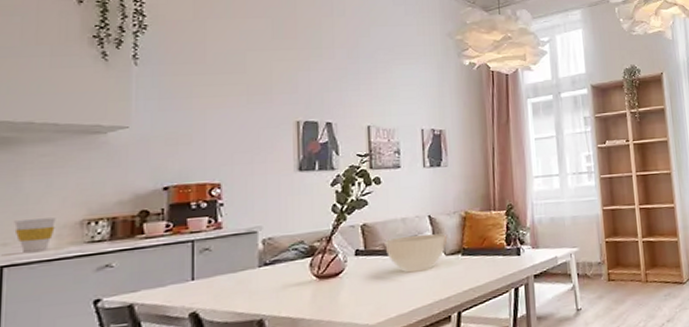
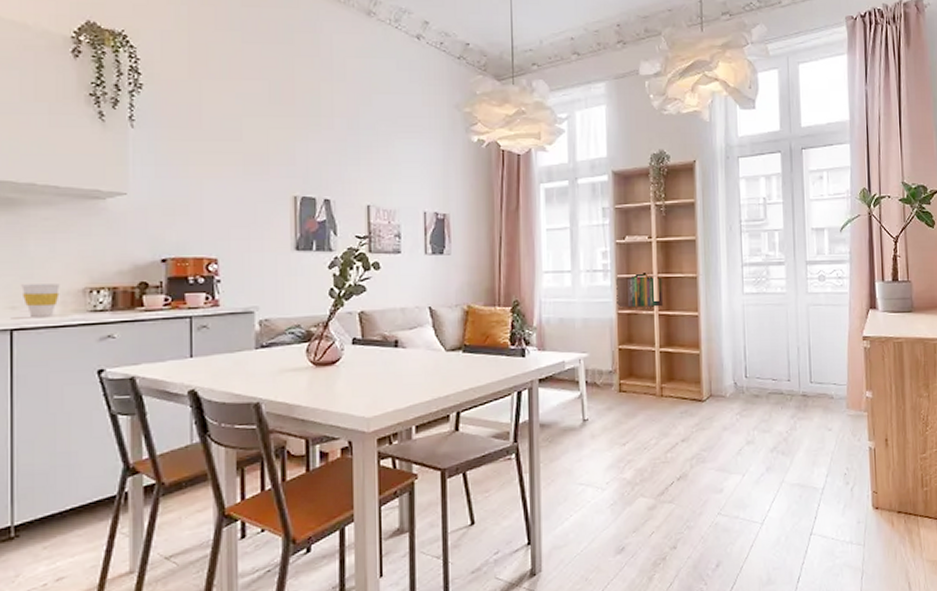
bowl: present [384,233,448,273] -> none [383,326,449,367]
books: none [609,173,642,204] -> present [626,274,663,308]

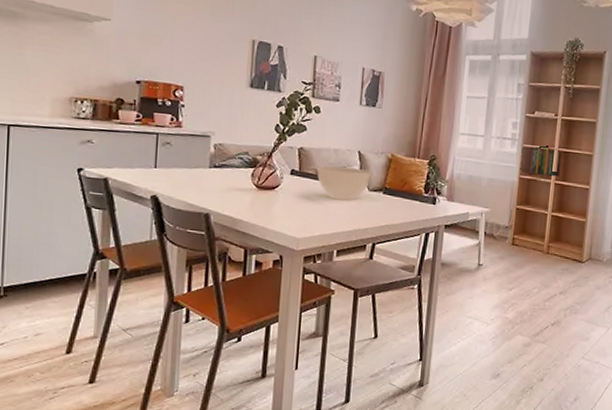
cup: present [21,284,60,317] -> none [19,88,50,118]
bowl: none [383,326,449,367] -> present [317,165,373,201]

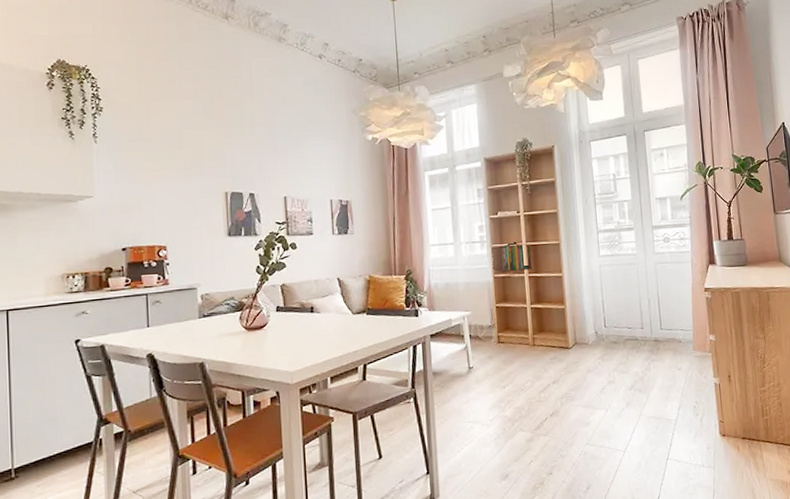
bowl: present [317,165,373,201] -> none [300,294,354,328]

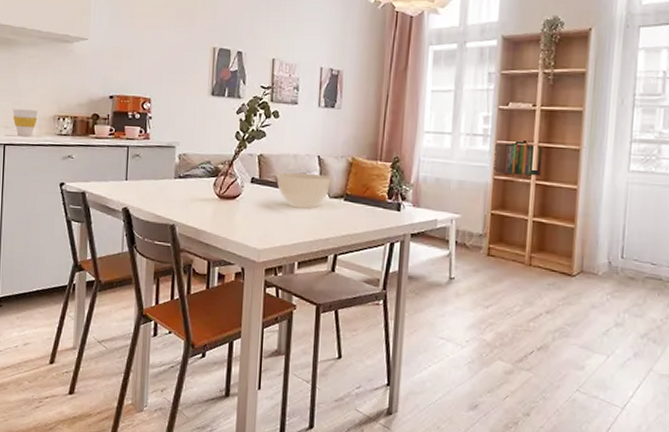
cup: none [14,272,44,299] -> present [12,109,38,136]
bowl: none [300,294,354,328] -> present [276,172,333,209]

